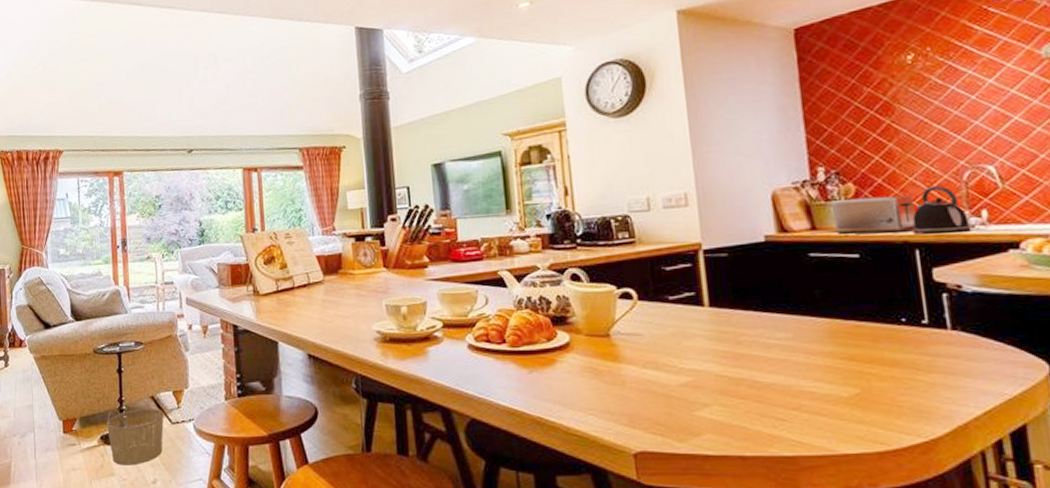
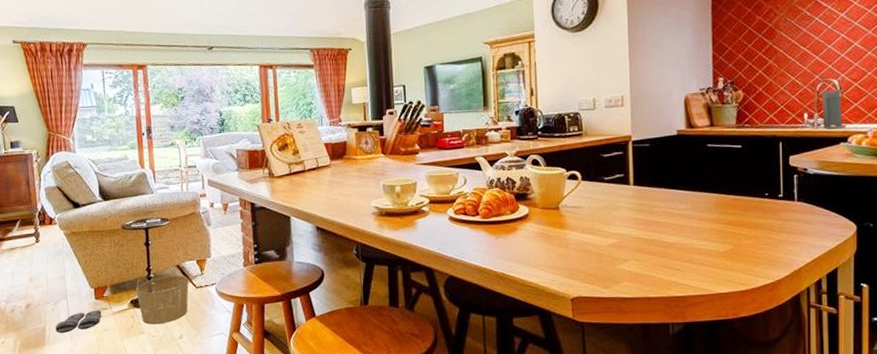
slippers: none [21,446,70,471] -> present [55,310,103,333]
toaster: present [830,194,916,235] -> none [725,100,782,131]
kettle: present [912,185,972,236] -> none [779,94,818,132]
soap dispenser: none [971,177,1015,232] -> present [822,89,846,129]

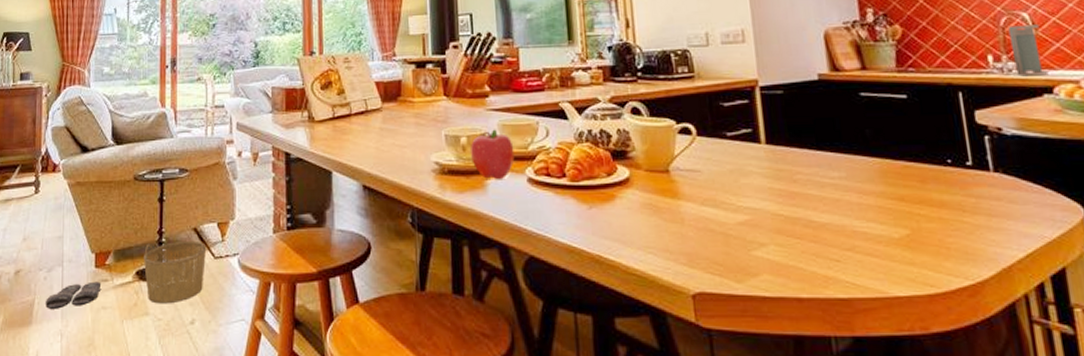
fruit: none [404,179,439,219] -> present [471,129,515,180]

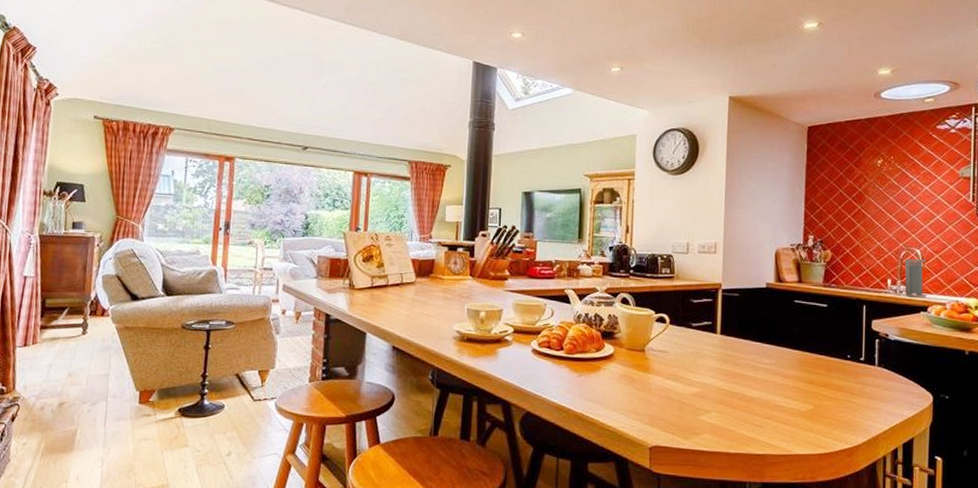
slippers: present [46,281,102,309] -> none [88,416,144,438]
basket: present [143,240,207,304] -> none [185,384,247,438]
fruit: present [471,129,515,180] -> none [488,307,524,349]

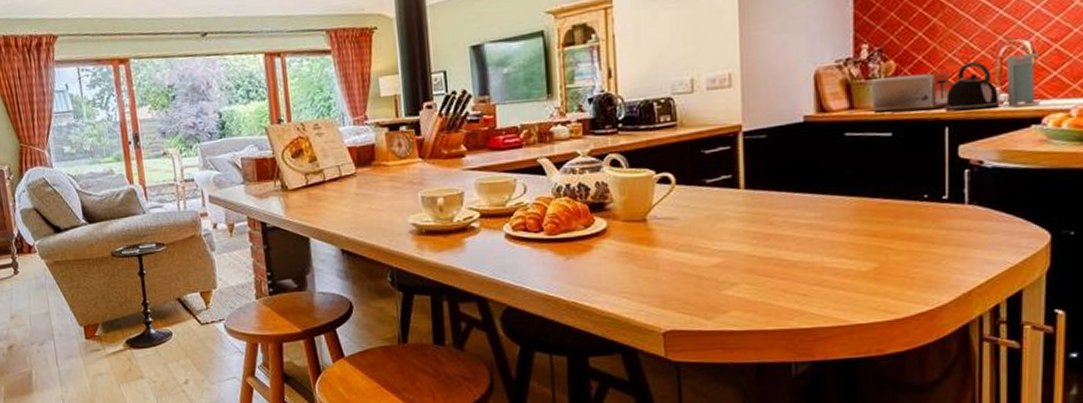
toaster: none [814,261,868,292] -> present [870,71,950,114]
kettle: none [863,259,900,297] -> present [944,61,1000,113]

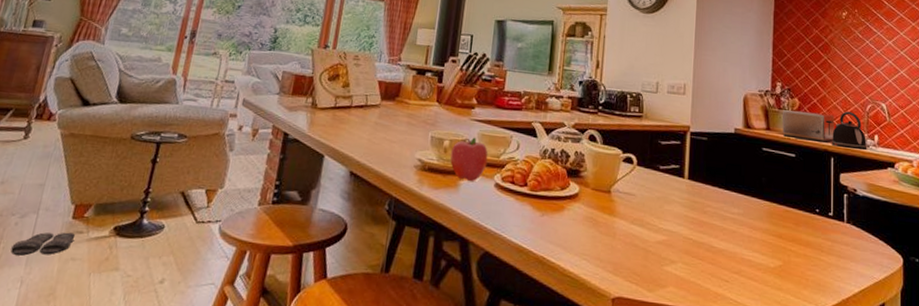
slippers: none [42,351,95,378] -> present [11,232,75,256]
fruit: none [448,188,492,238] -> present [450,137,488,182]
soap dispenser: present [1006,53,1040,108] -> none [871,112,893,153]

